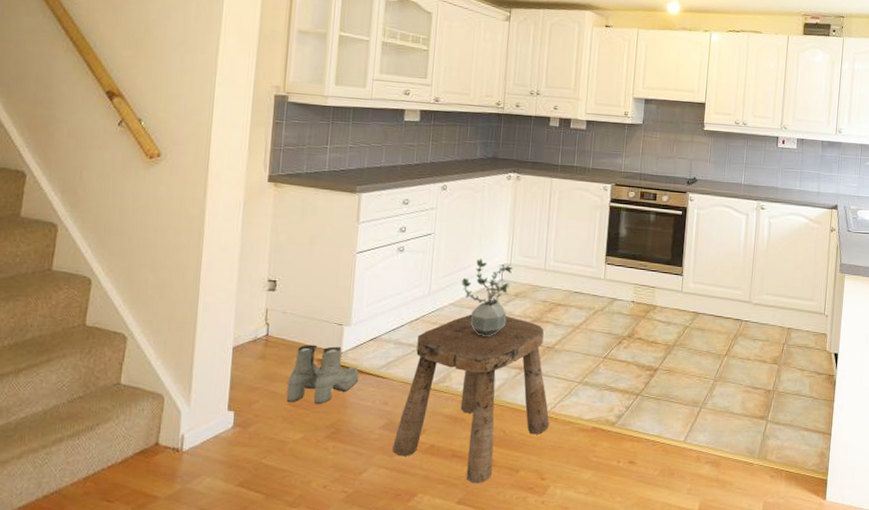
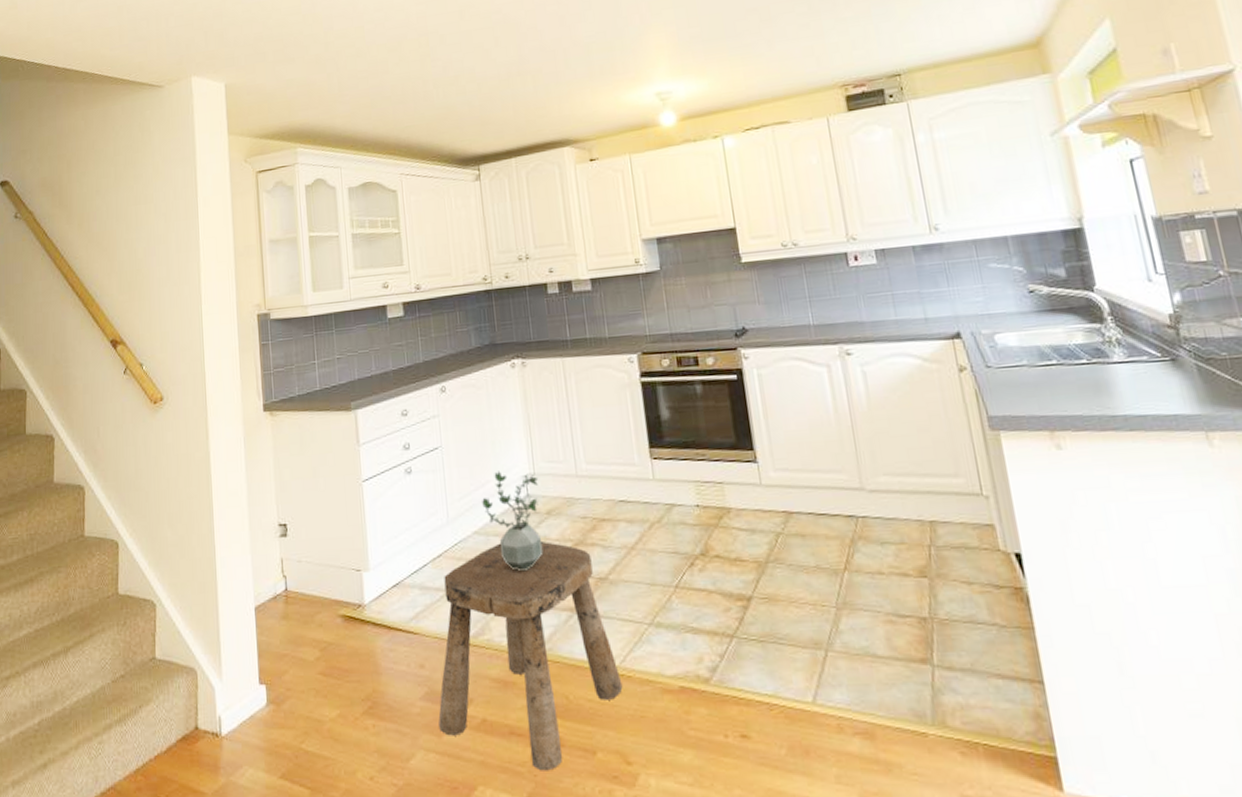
boots: present [286,344,359,405] -> none [314,597,388,672]

